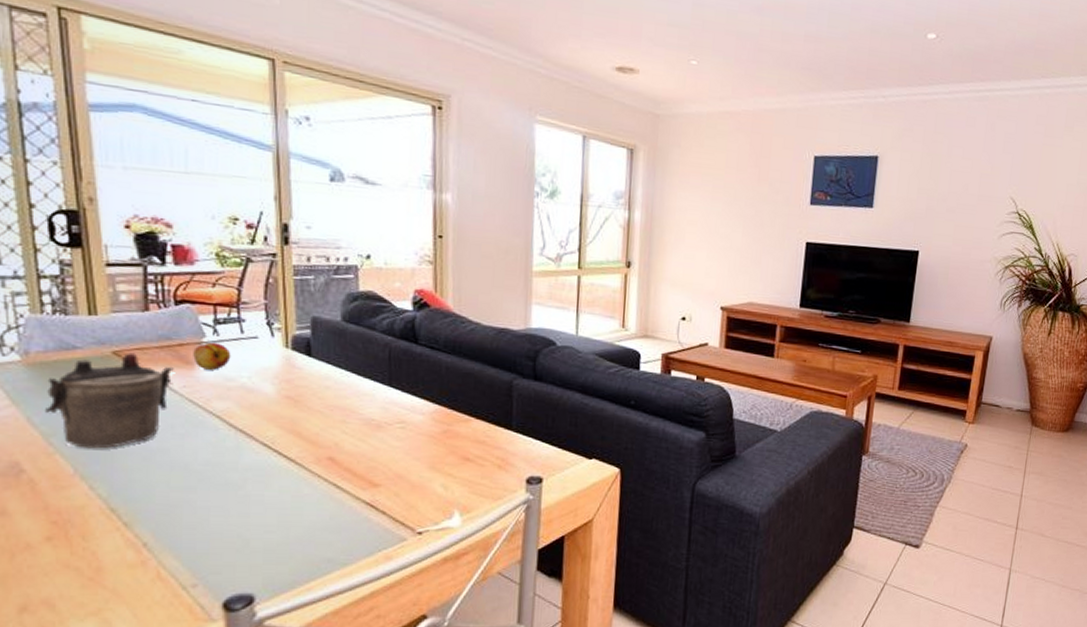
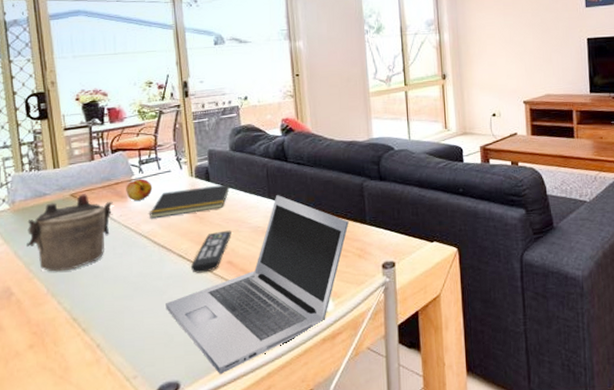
notepad: none [225,361,338,394] -> present [150,183,230,218]
laptop: none [241,383,490,590] -> present [166,195,349,374]
remote control: none [279,419,336,468] -> present [191,230,232,273]

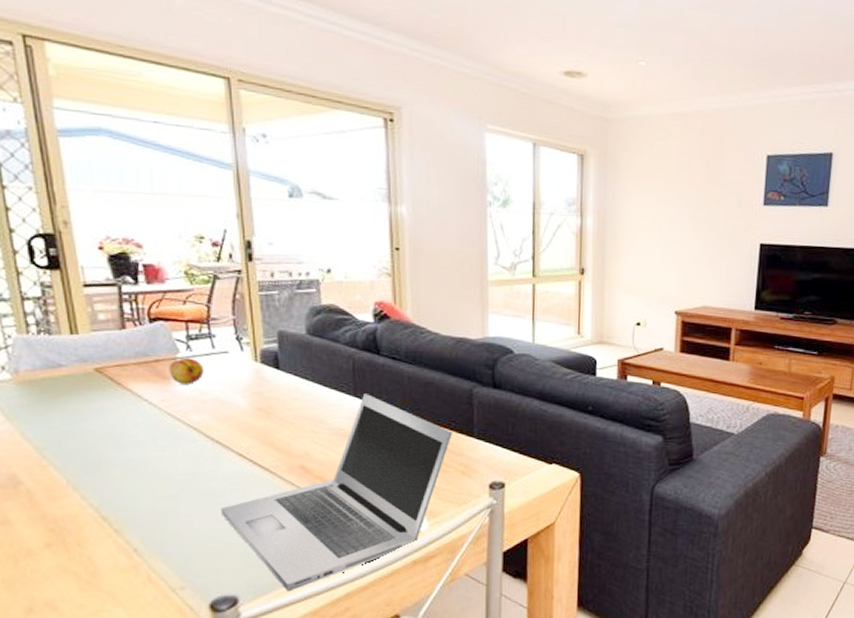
teapot: present [27,194,113,272] -> none [37,369,152,461]
notepad: present [150,183,230,218] -> none [201,374,305,407]
remote control: present [191,230,232,273] -> none [254,430,306,477]

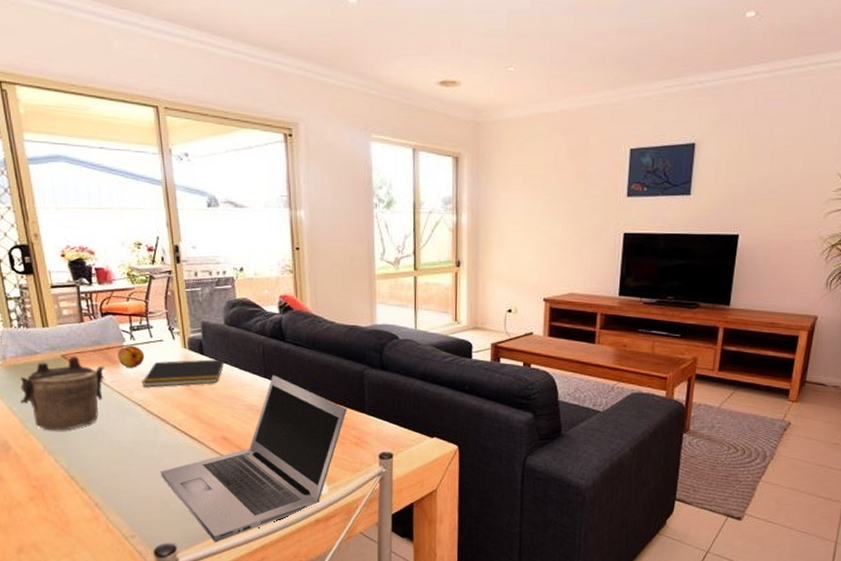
teapot: none [37,369,152,461] -> present [20,356,105,431]
notepad: none [201,374,305,407] -> present [142,358,225,387]

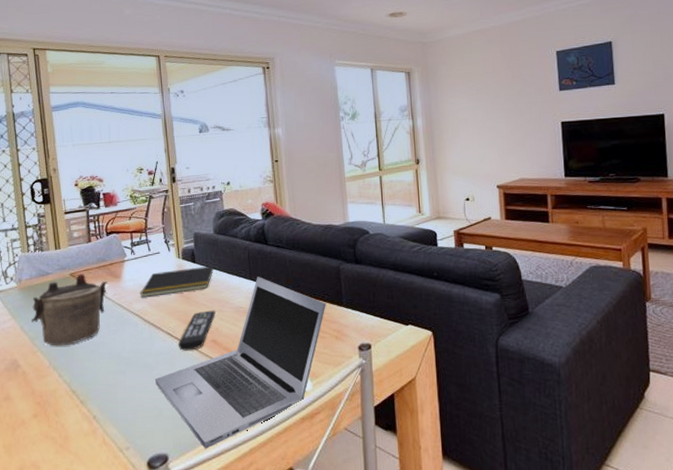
fruit: present [117,345,145,368] -> none [119,260,143,281]
remote control: none [186,406,226,446] -> present [179,310,216,351]

